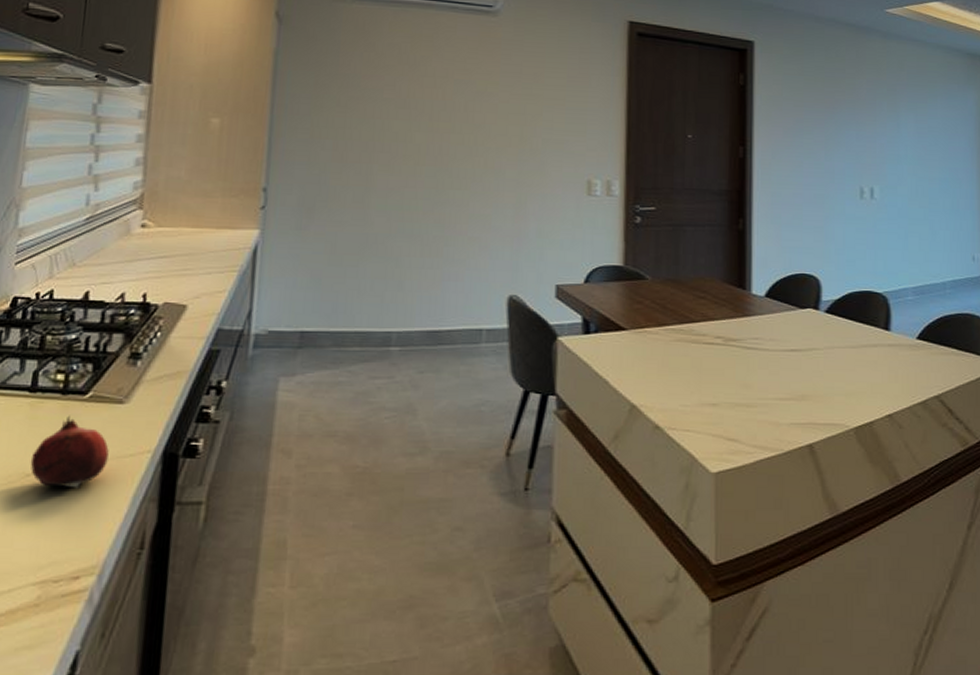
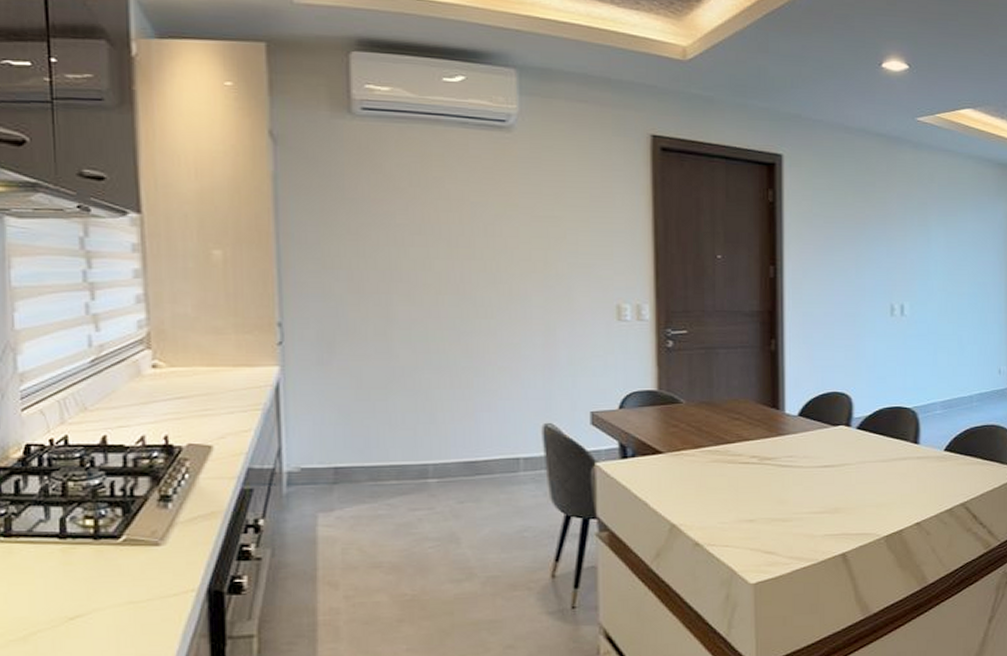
fruit: present [30,415,109,488] -> none [71,559,152,629]

